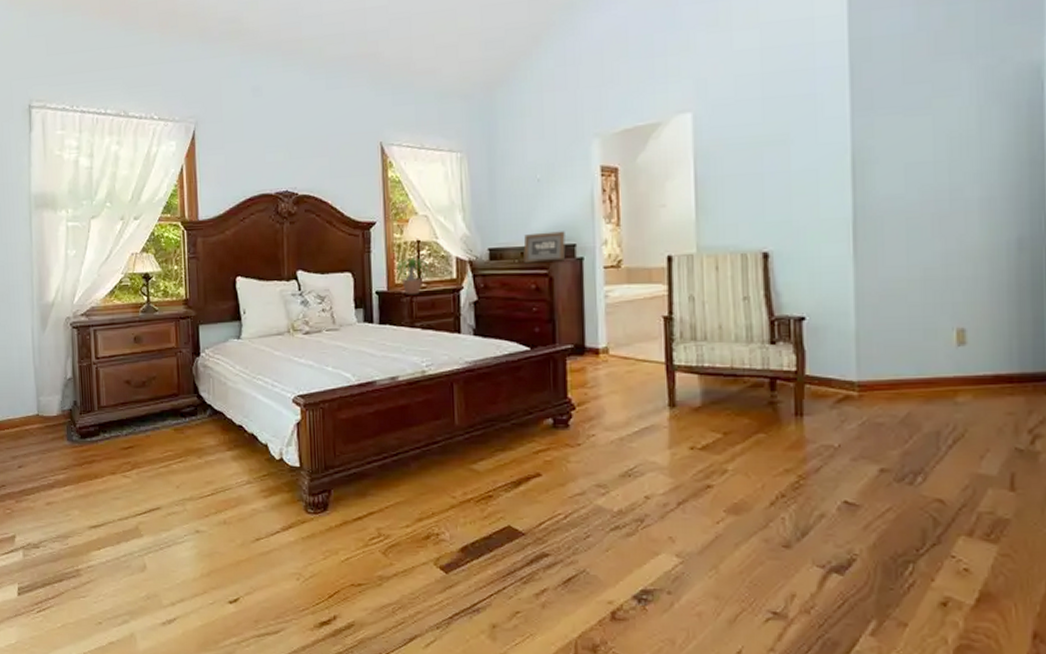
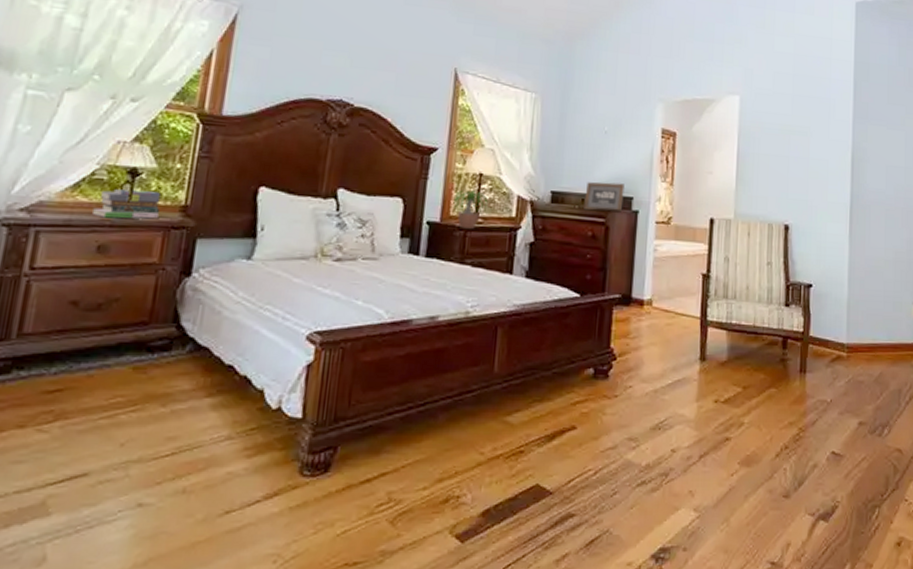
books: none [126,291,169,315] -> present [92,189,161,219]

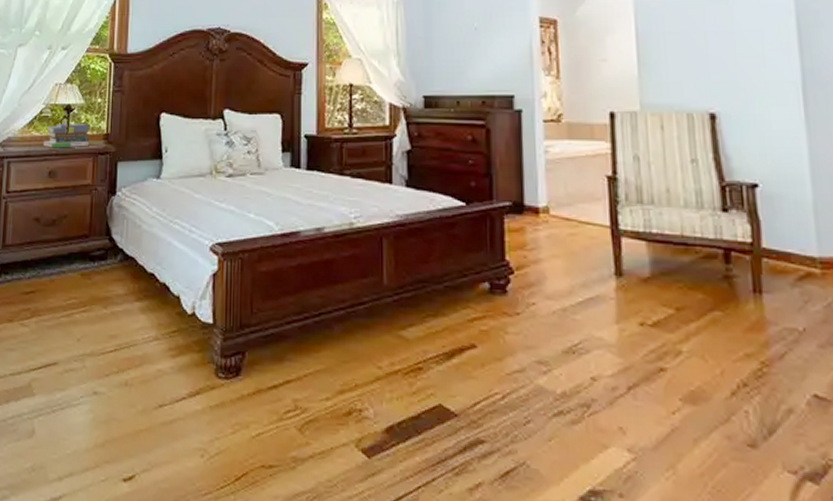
potted plant: present [453,190,488,229] -> none [327,101,361,140]
picture frame: present [584,182,625,213] -> none [459,81,503,113]

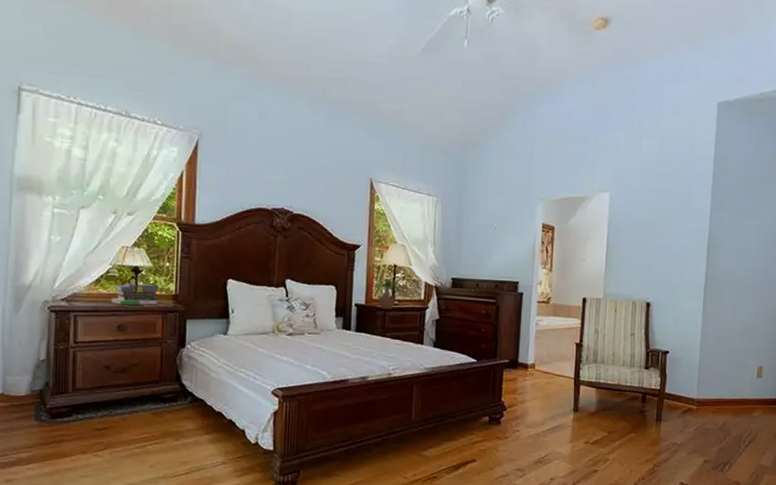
potted plant: none [327,101,361,140] -> present [374,279,402,309]

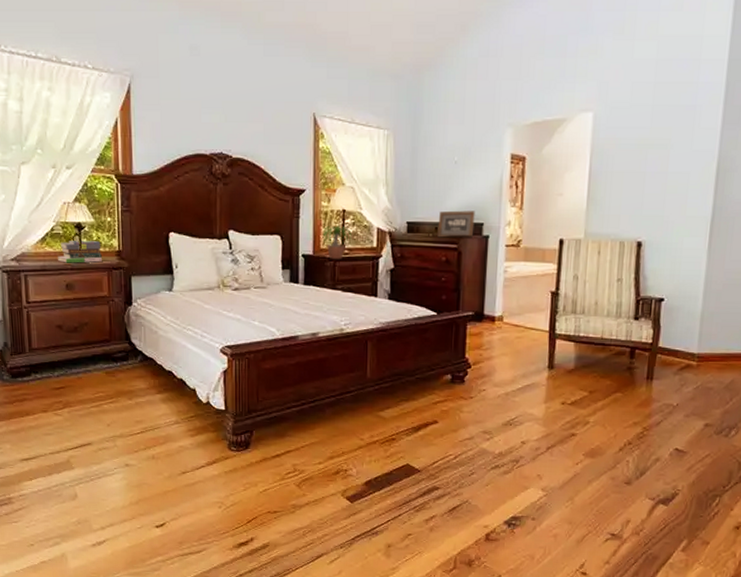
picture frame: none [478,270,511,295] -> present [437,210,475,238]

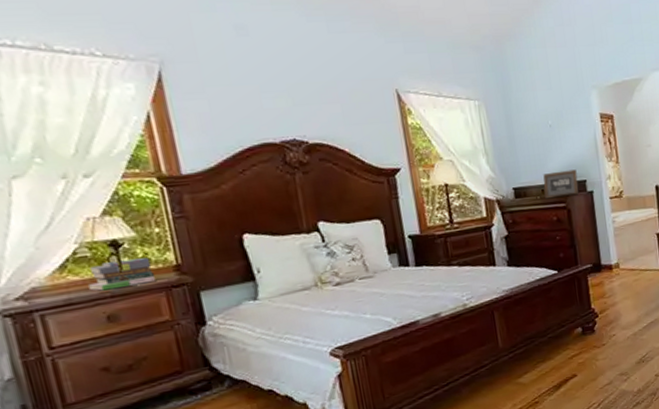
potted plant: present [322,225,352,259] -> none [427,200,460,236]

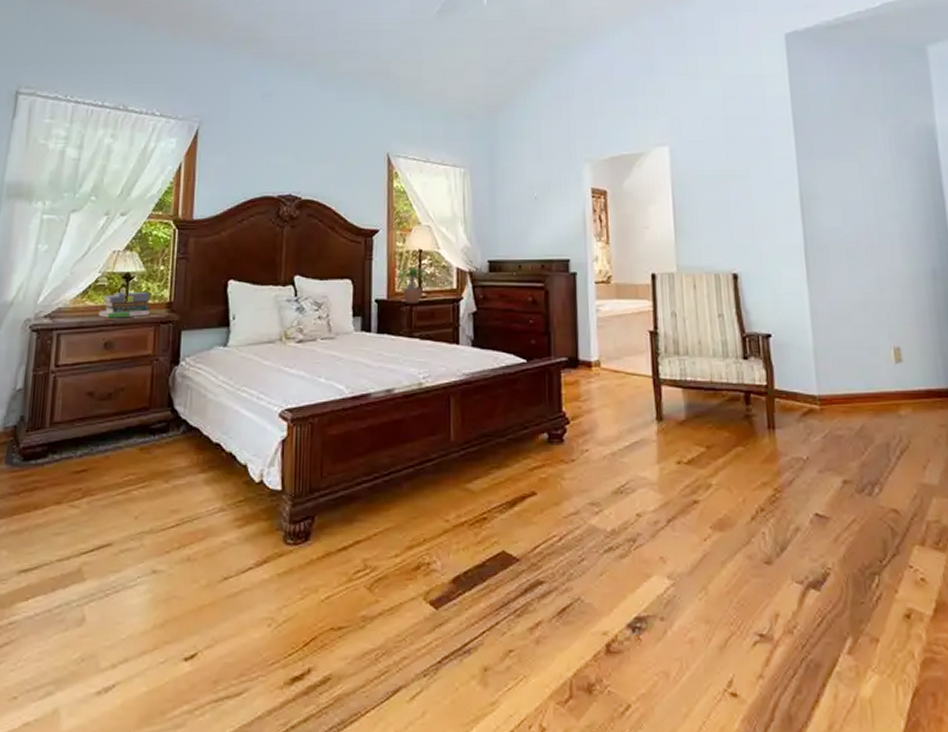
potted plant: none [427,200,460,236] -> present [397,266,429,303]
picture frame: present [543,169,579,199] -> none [521,247,560,276]

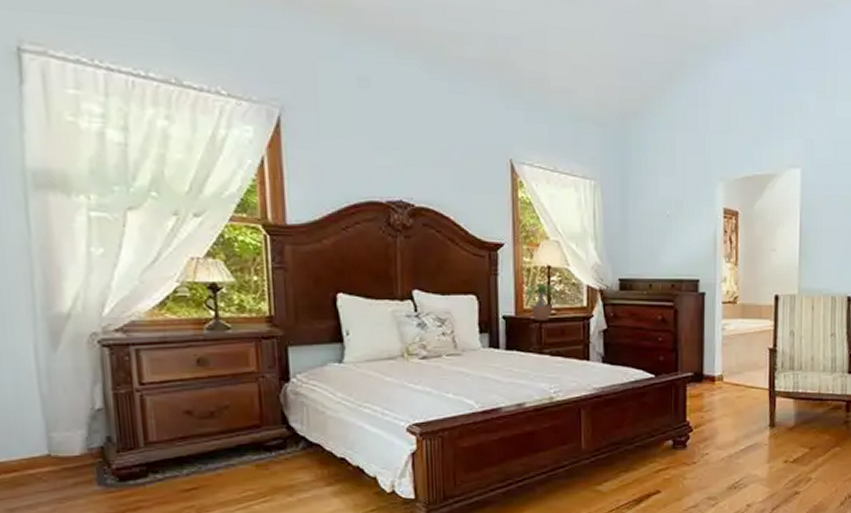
books: present [99,292,150,318] -> none [184,305,247,333]

